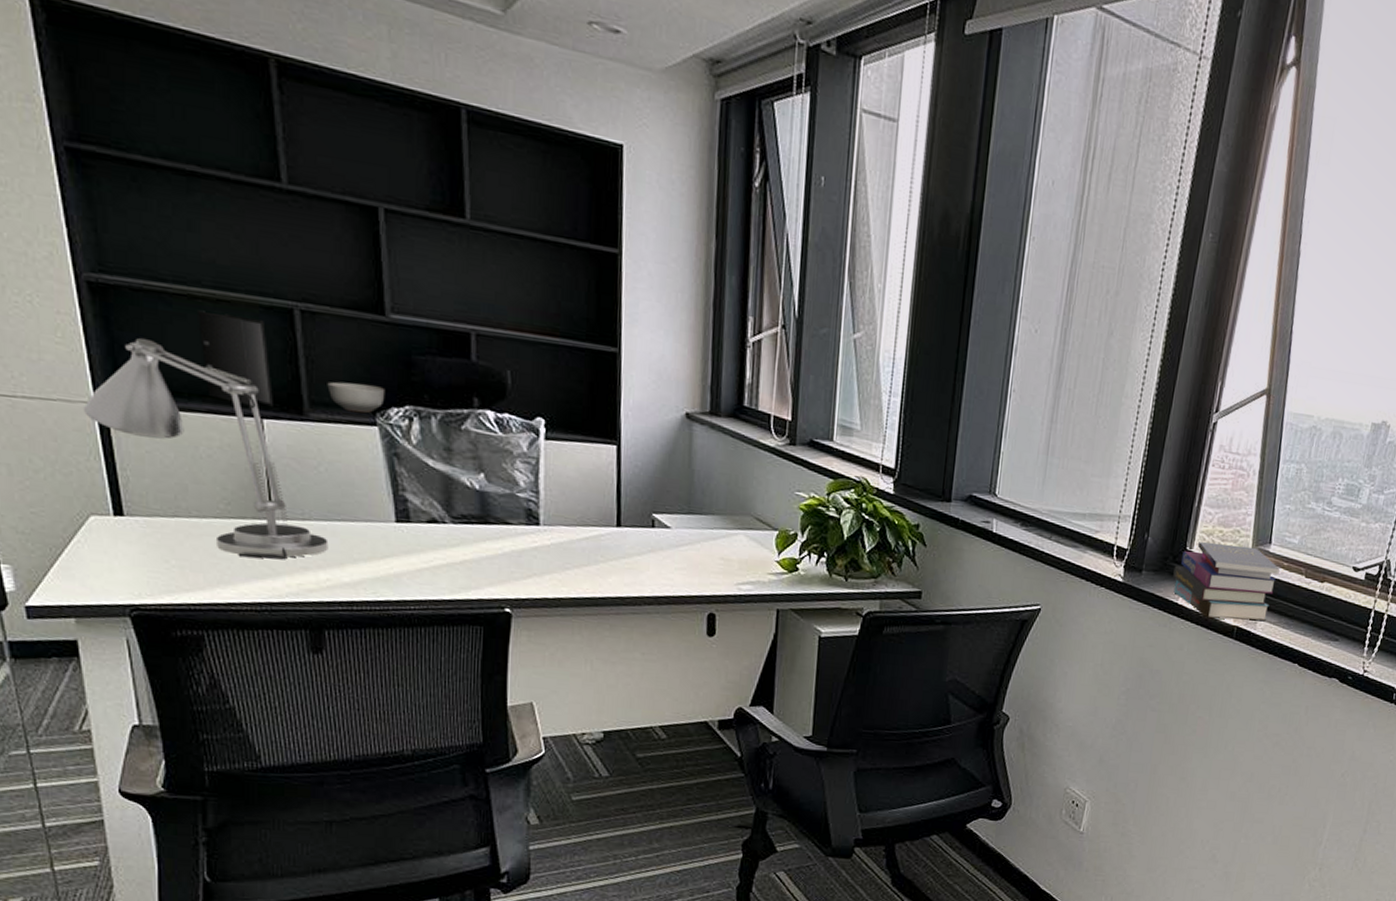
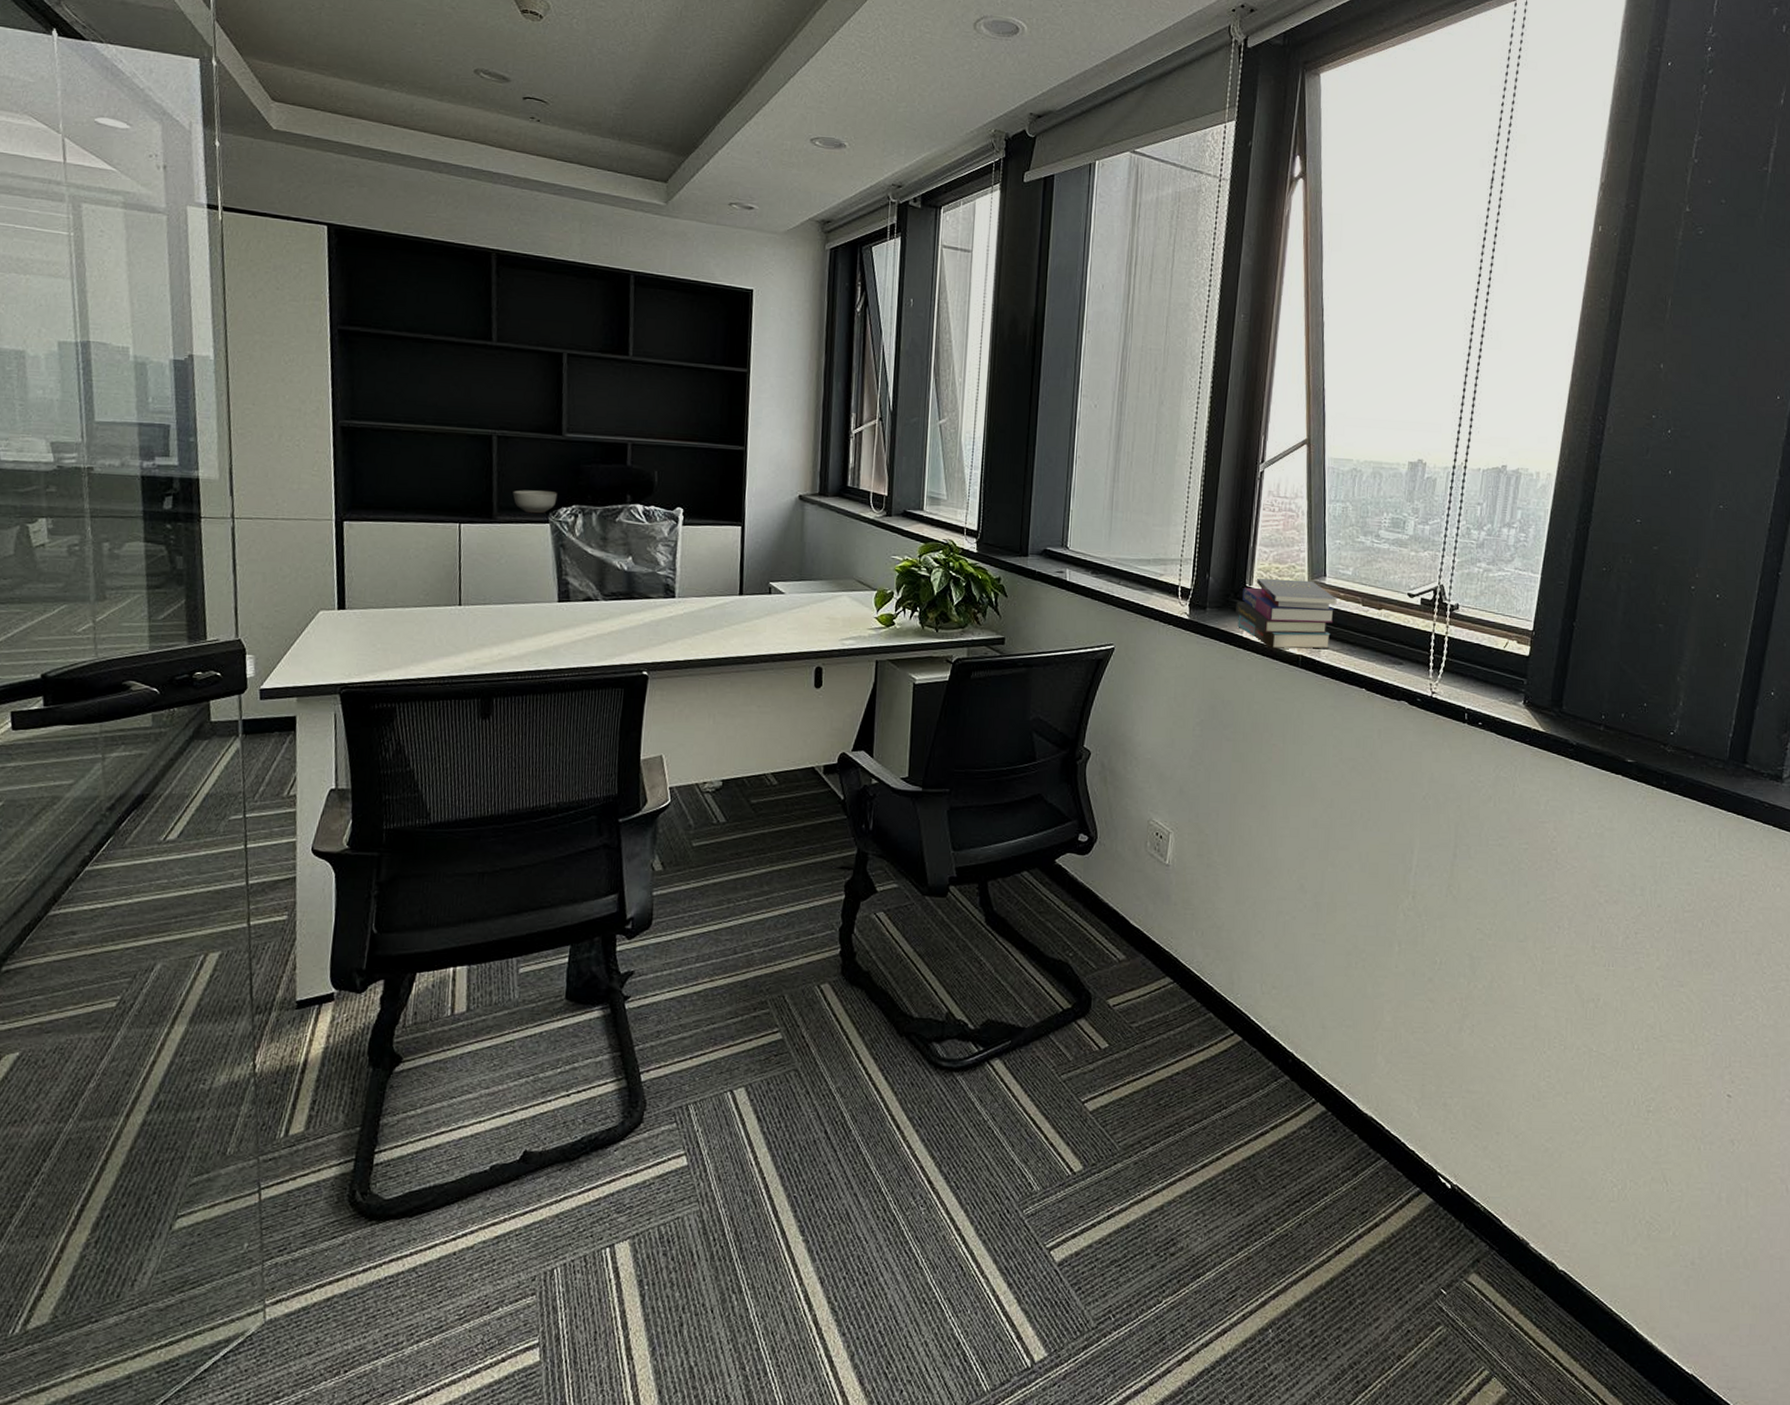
desk lamp: present [83,337,329,560] -> none [325,466,503,639]
binder: present [196,310,273,407] -> none [419,442,470,514]

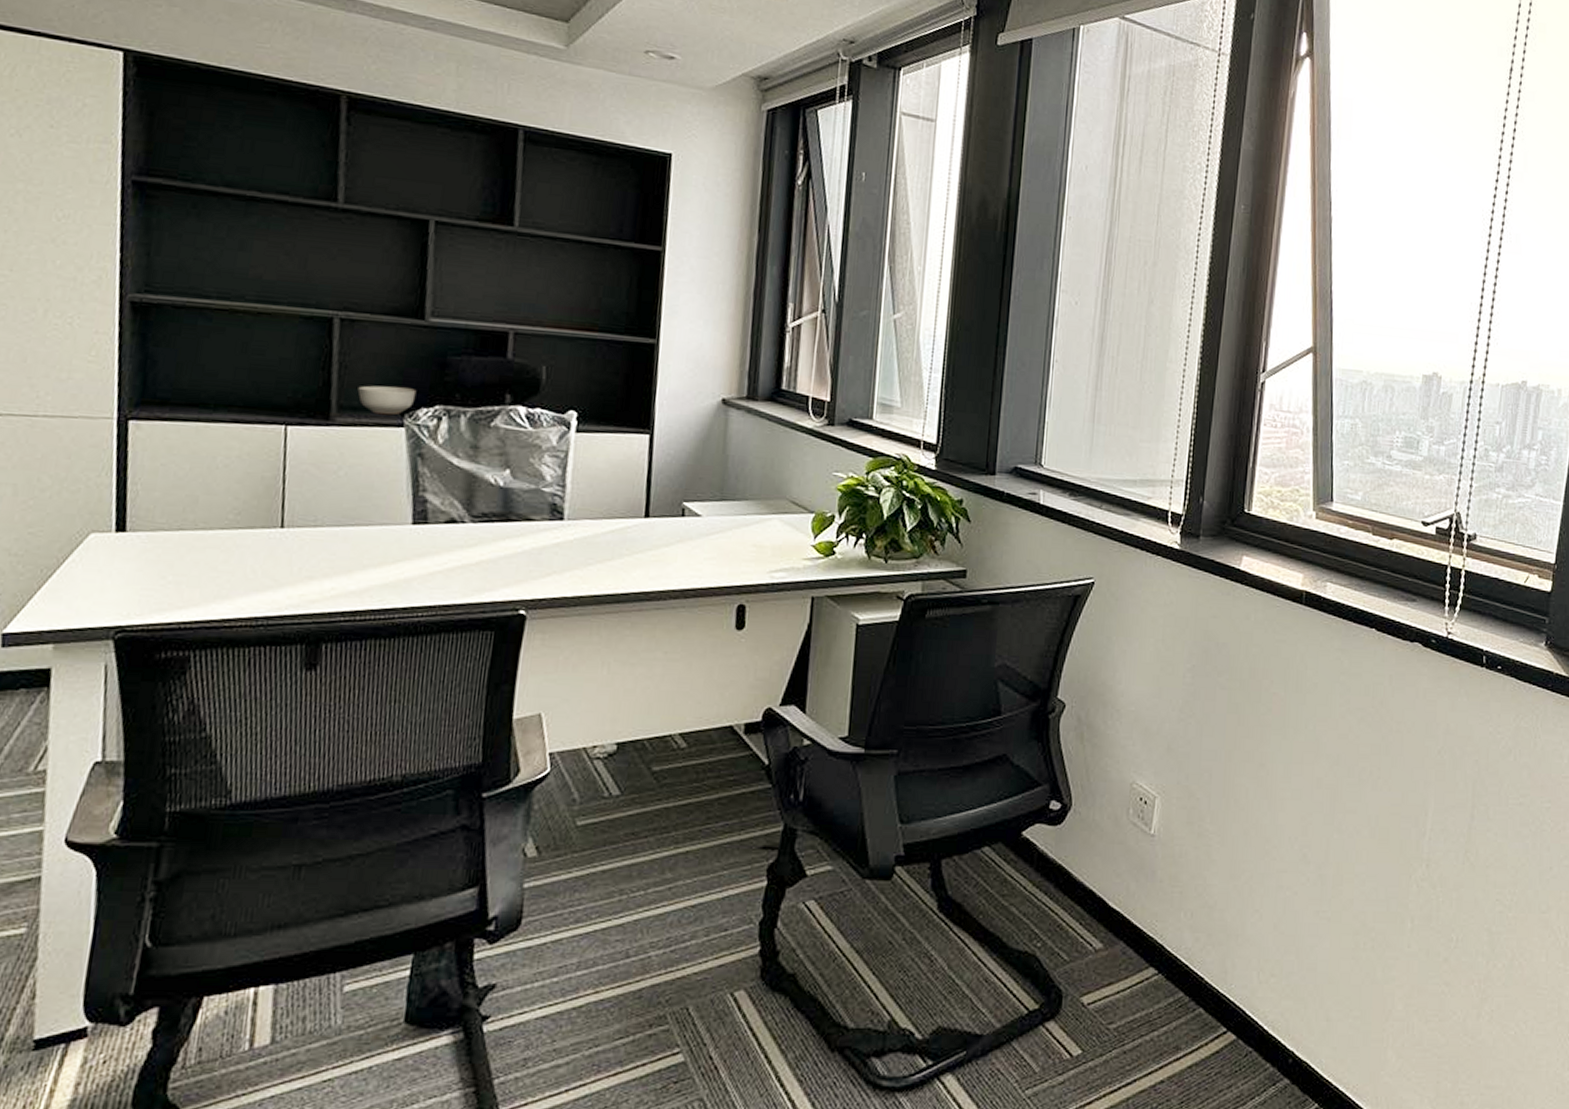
books: present [1236,578,1337,649] -> none [1233,503,1345,584]

